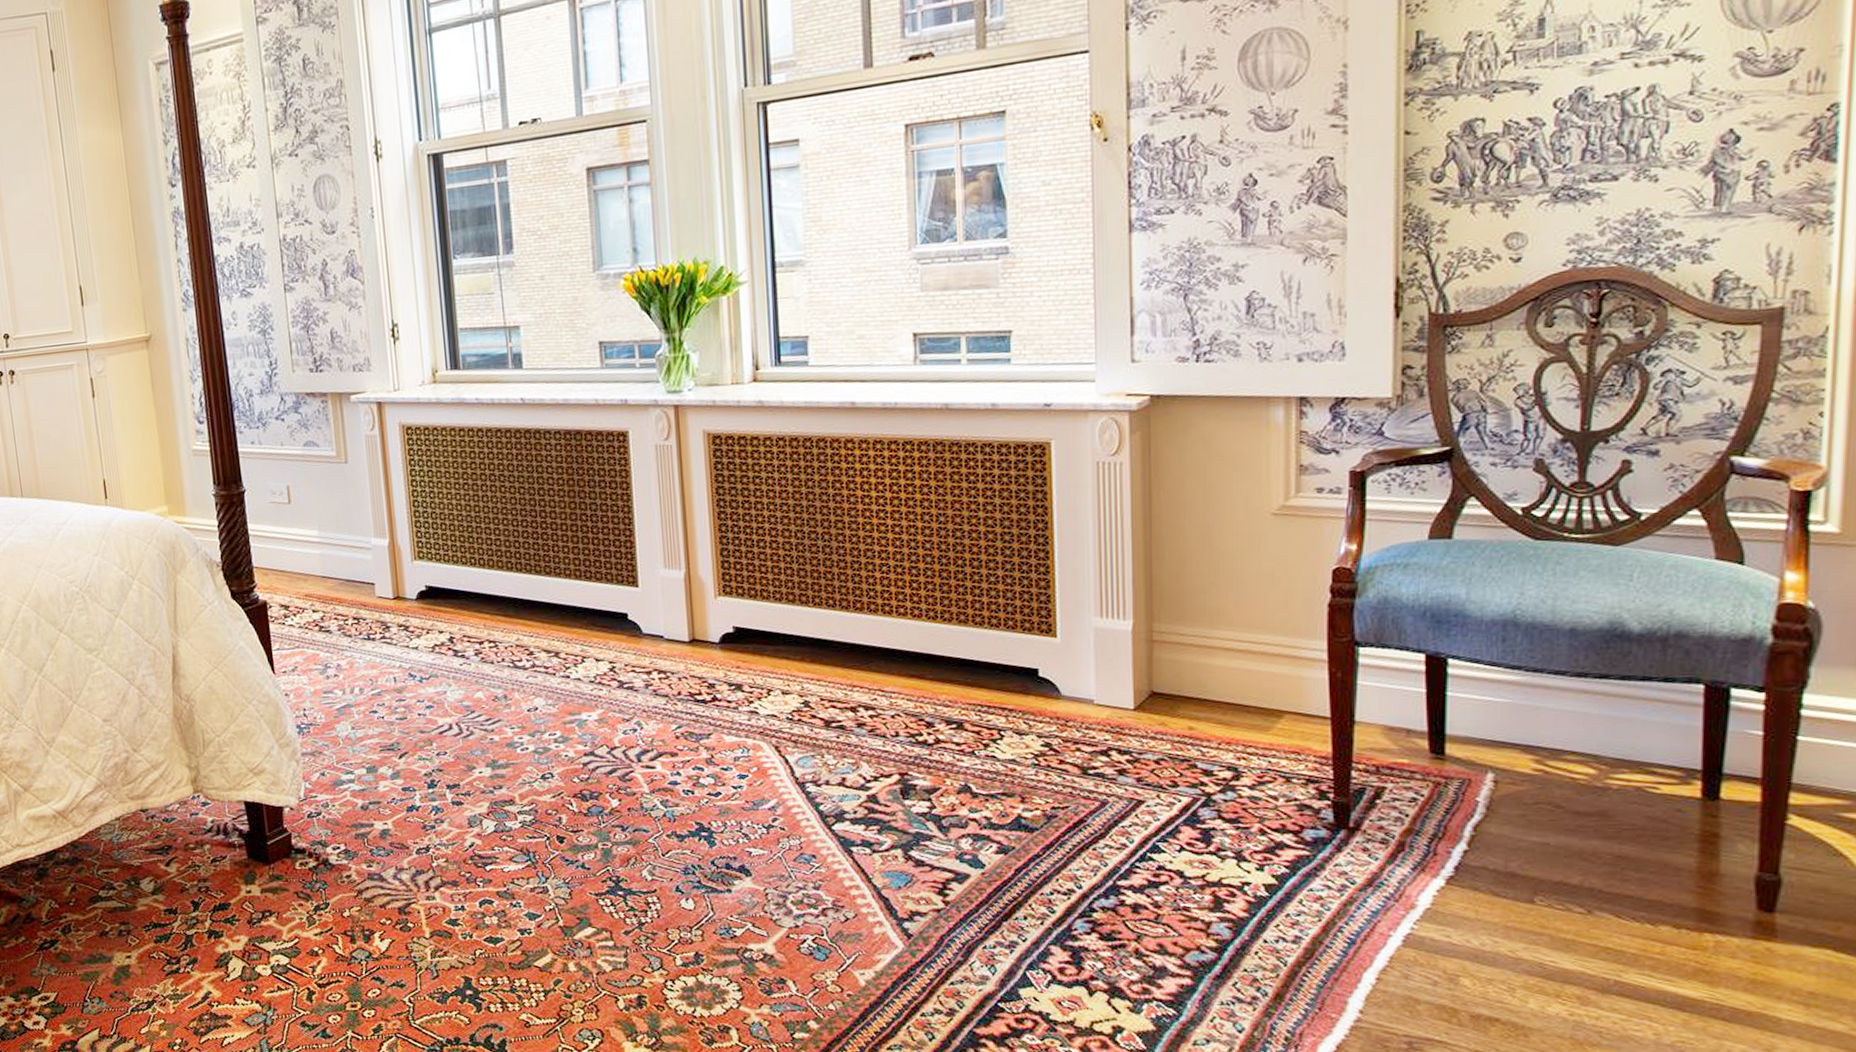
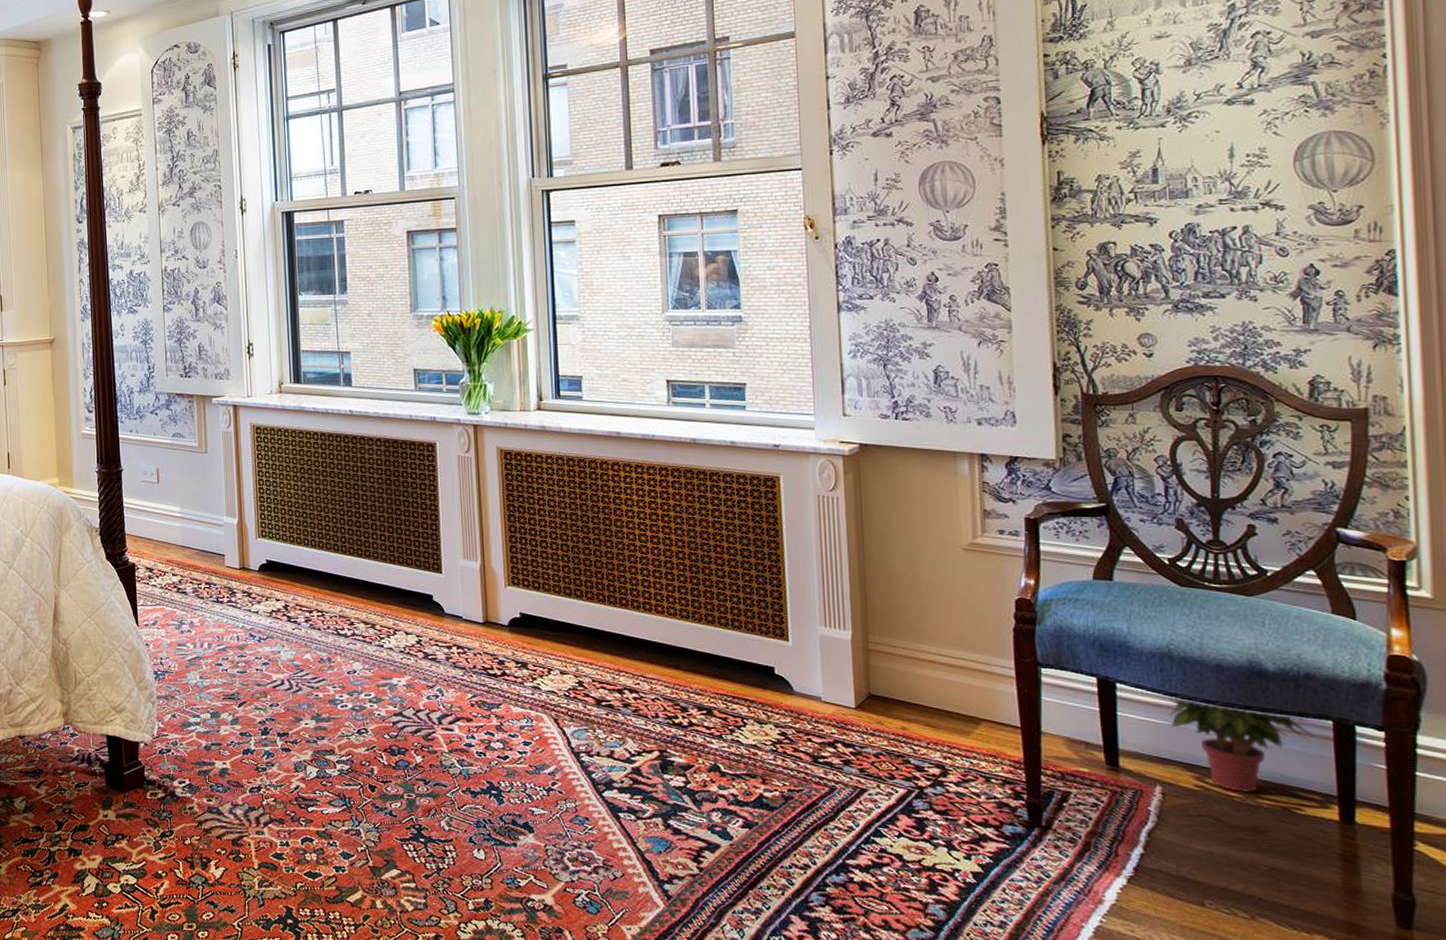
potted plant: none [1508,671,1679,775] -> present [1168,698,1313,793]

